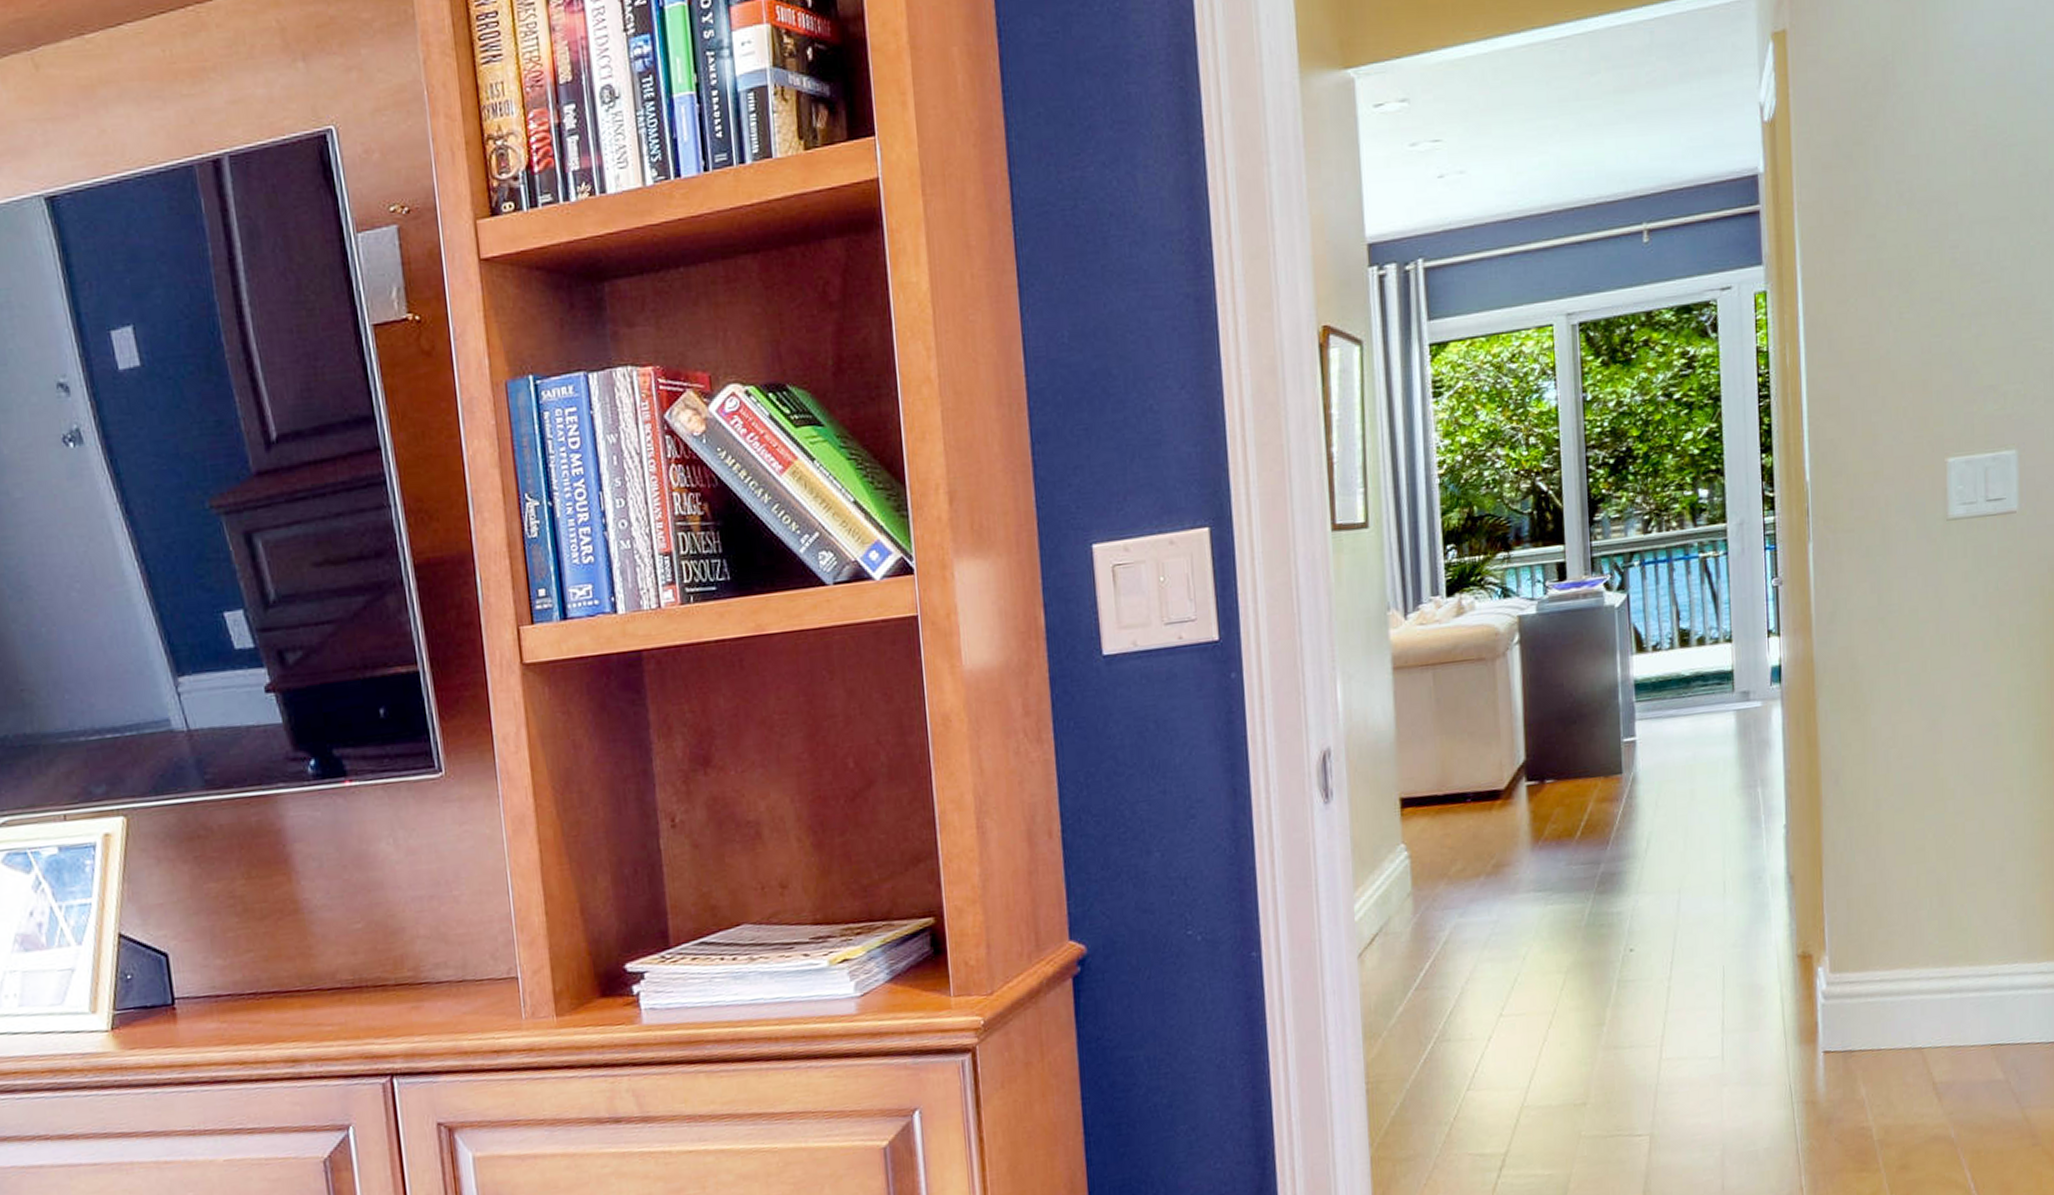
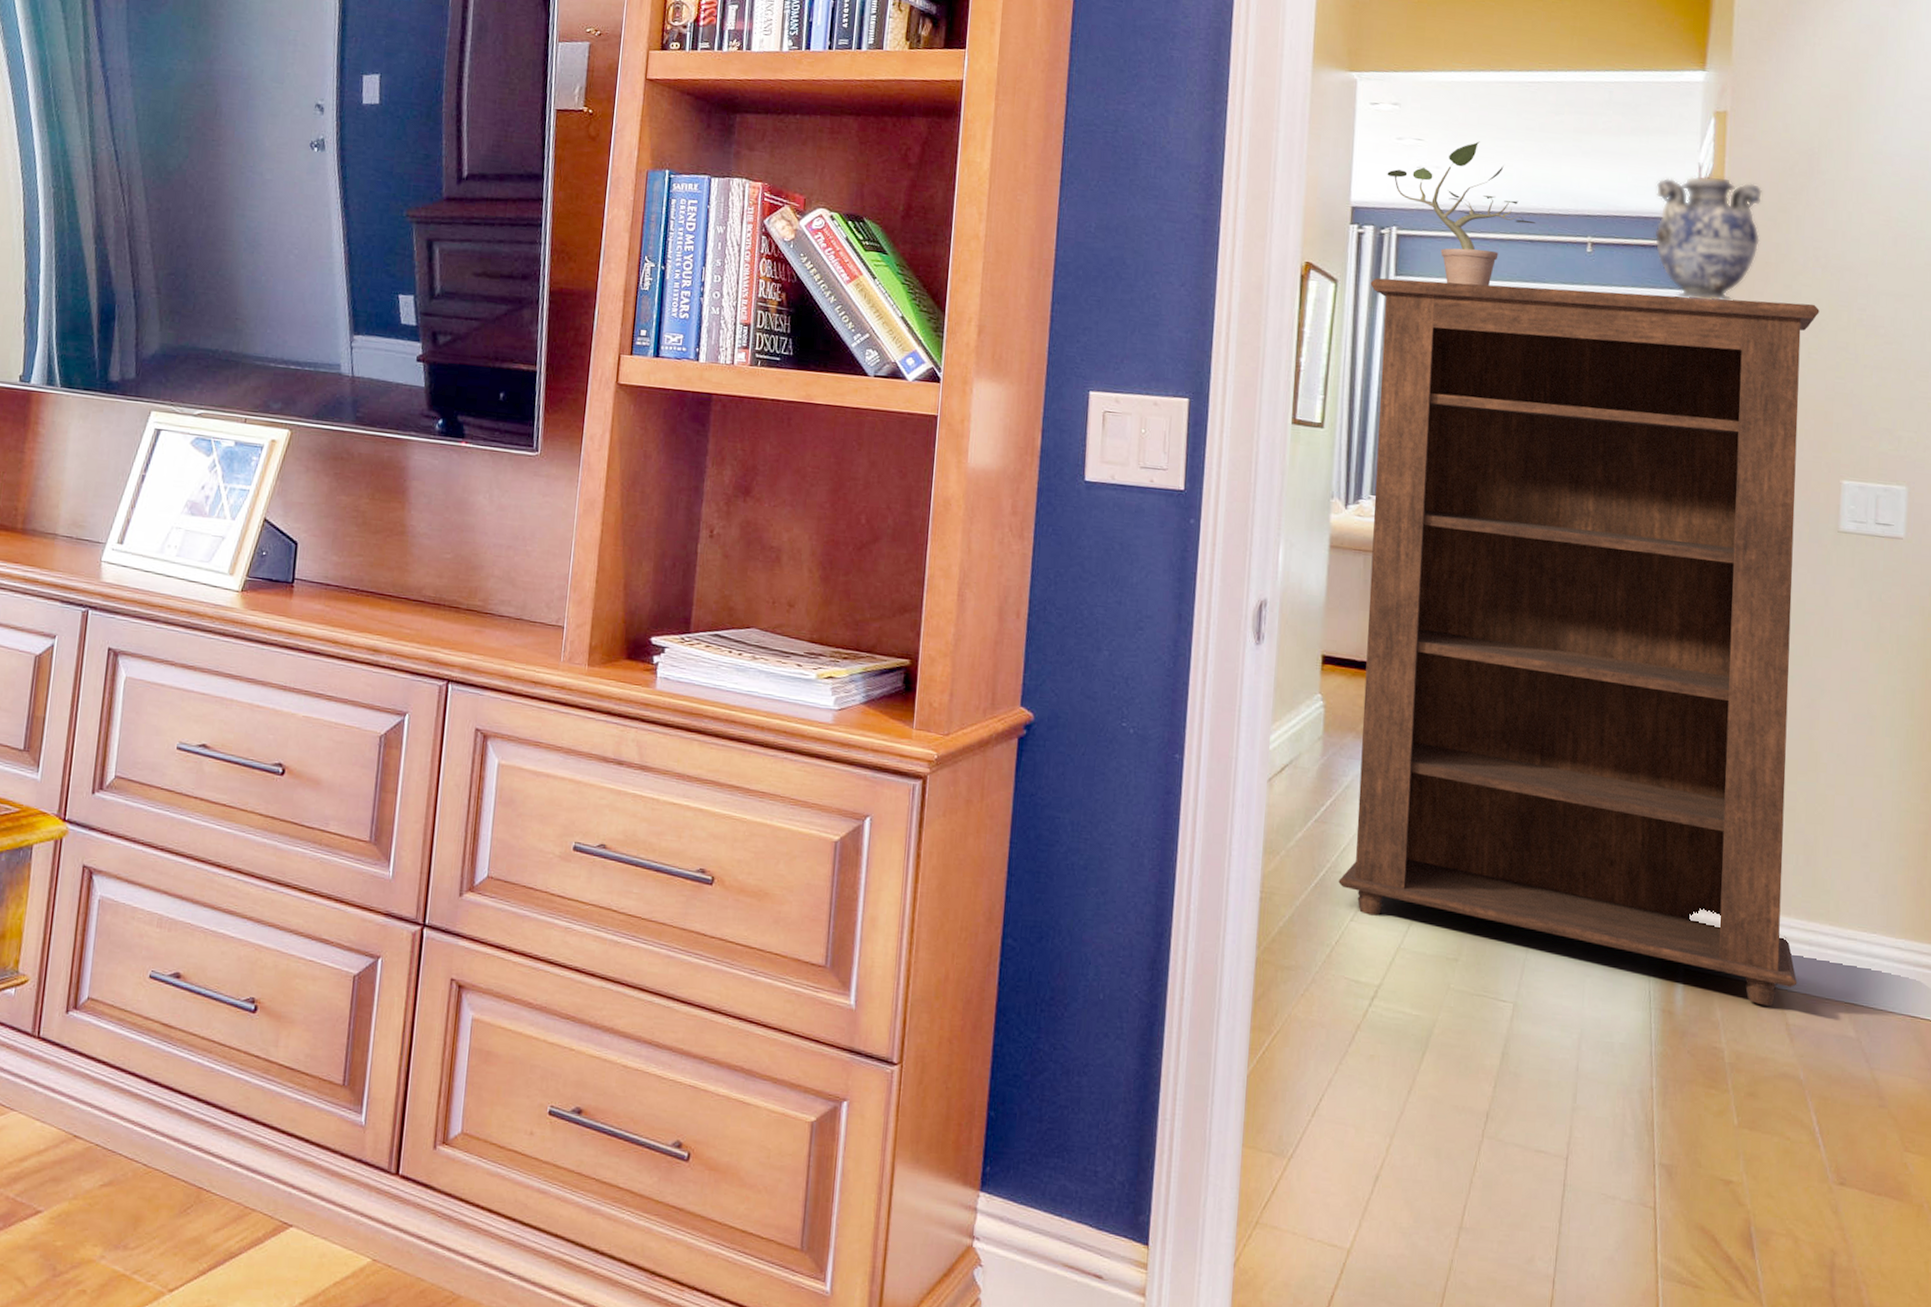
bookshelf: none [1400,252,1941,1079] -> present [1338,278,1820,1005]
potted plant: none [1404,128,1581,317] -> present [1387,141,1535,286]
decorative vase: none [1713,114,1836,278] -> present [1654,175,1763,301]

